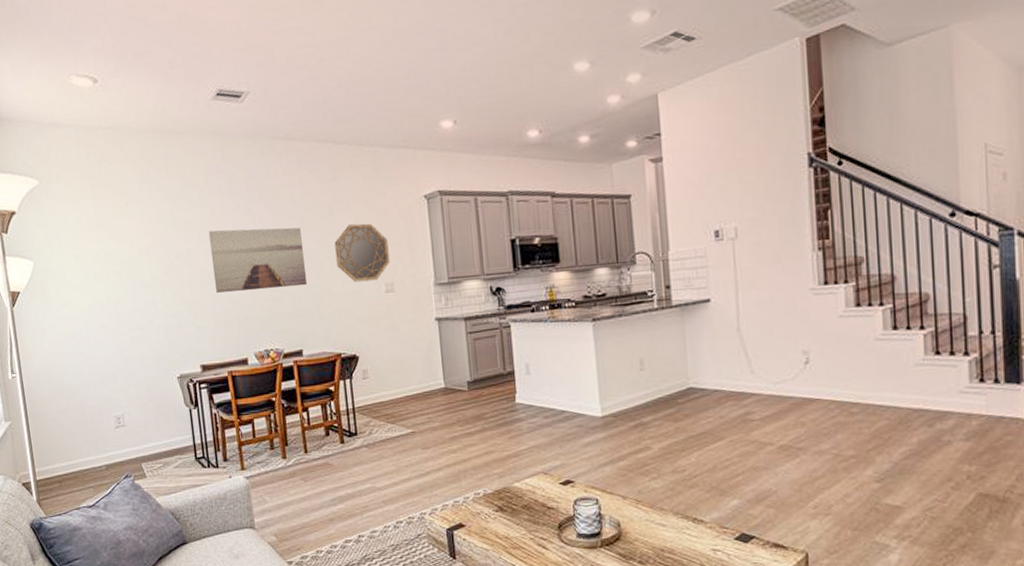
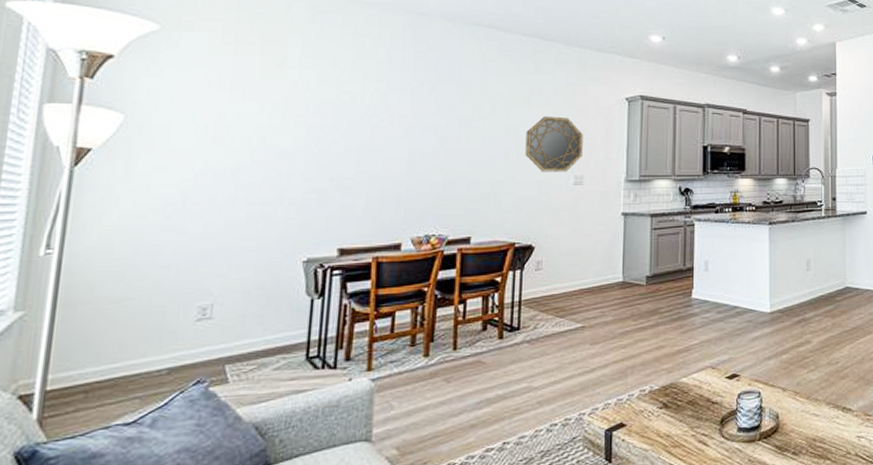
wall art: present [208,227,308,293] -> none [376,105,490,172]

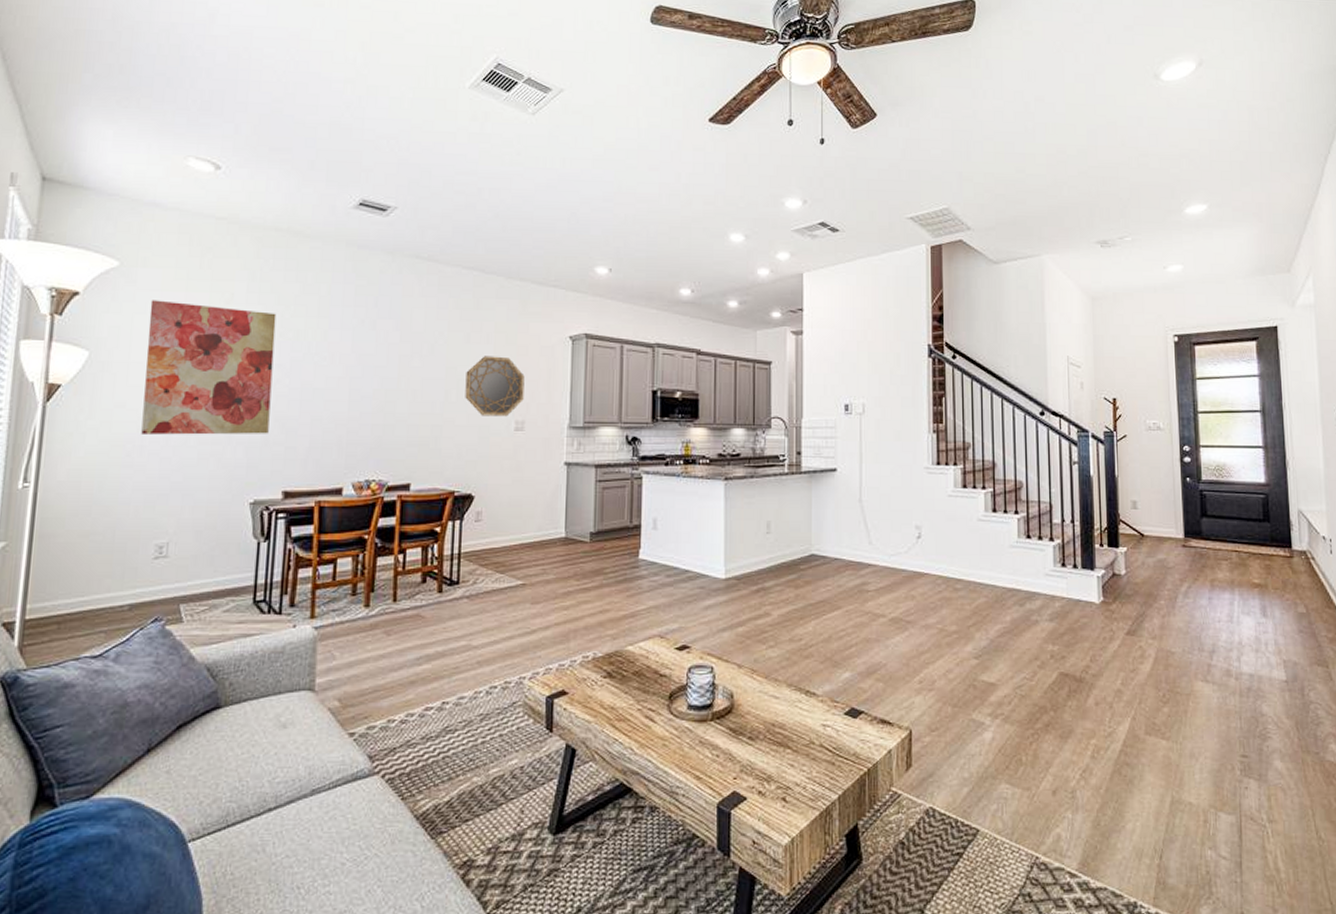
wall art: none [183,63,332,197] -> present [141,300,277,435]

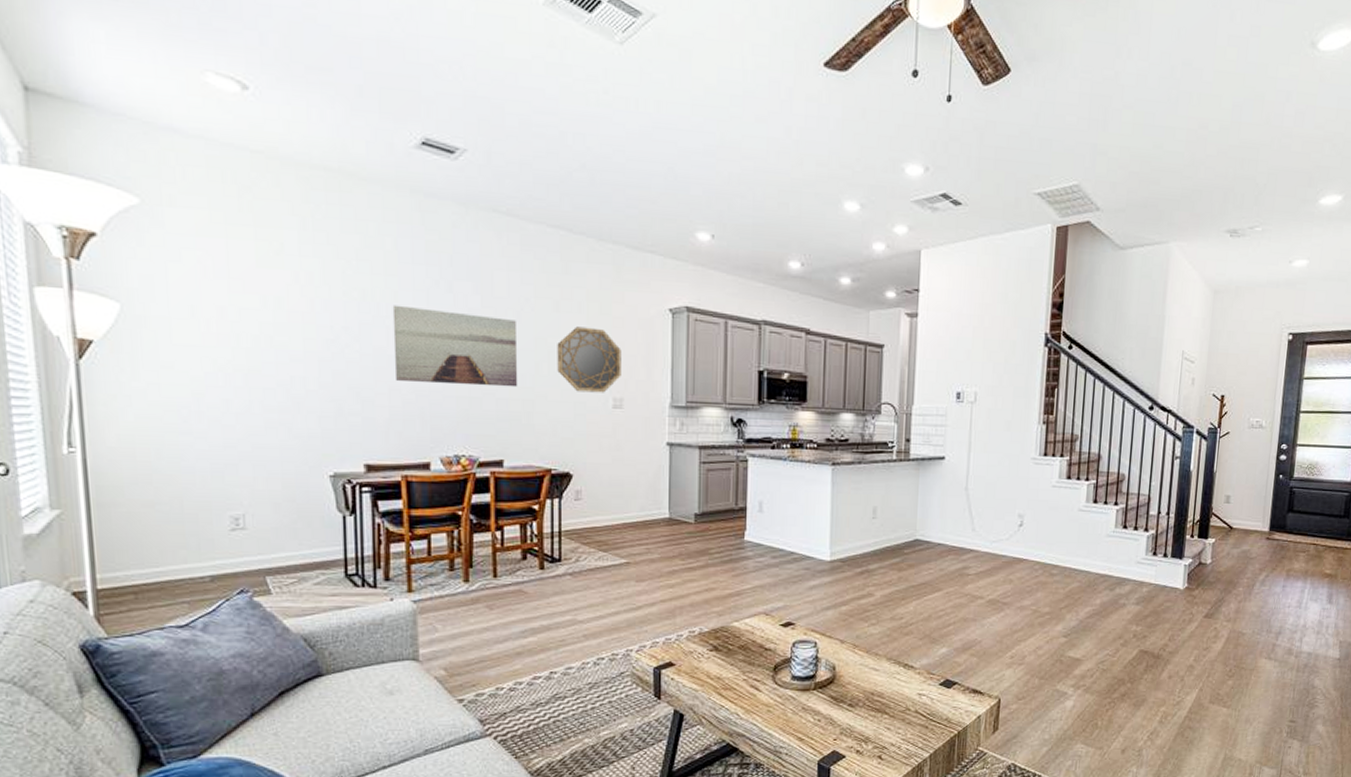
wall art: present [141,300,277,435] -> none [185,246,342,403]
wall art: none [318,343,430,414] -> present [392,305,518,388]

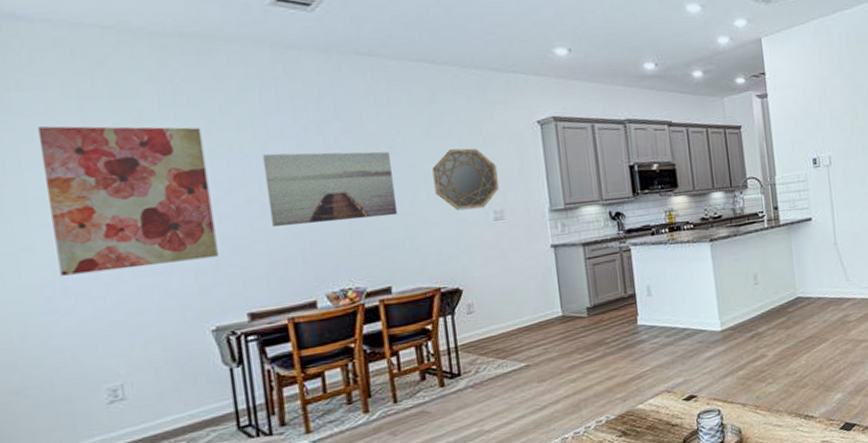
wall art: none [185,246,342,403] -> present [37,126,218,276]

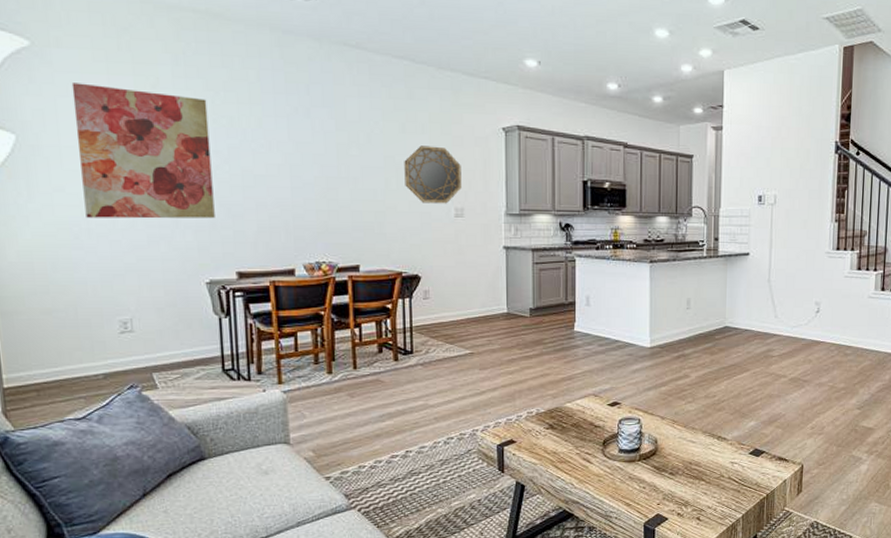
wall art: present [262,151,398,226] -> none [257,130,371,201]

